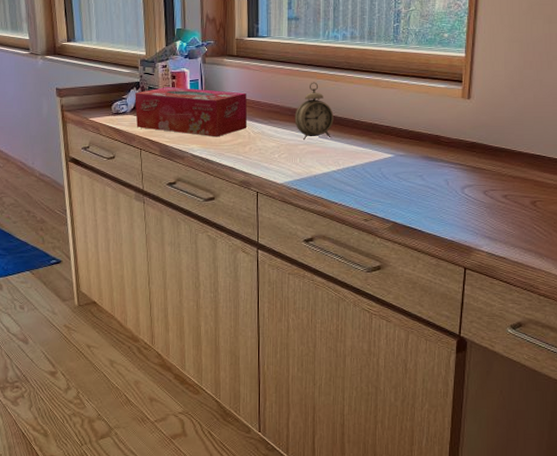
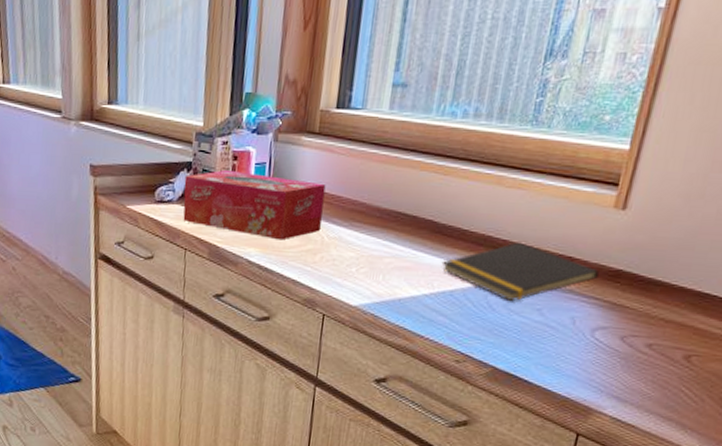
alarm clock: present [294,82,334,140] -> none [383,174,436,252]
notepad: none [343,127,459,172] -> present [441,242,599,302]

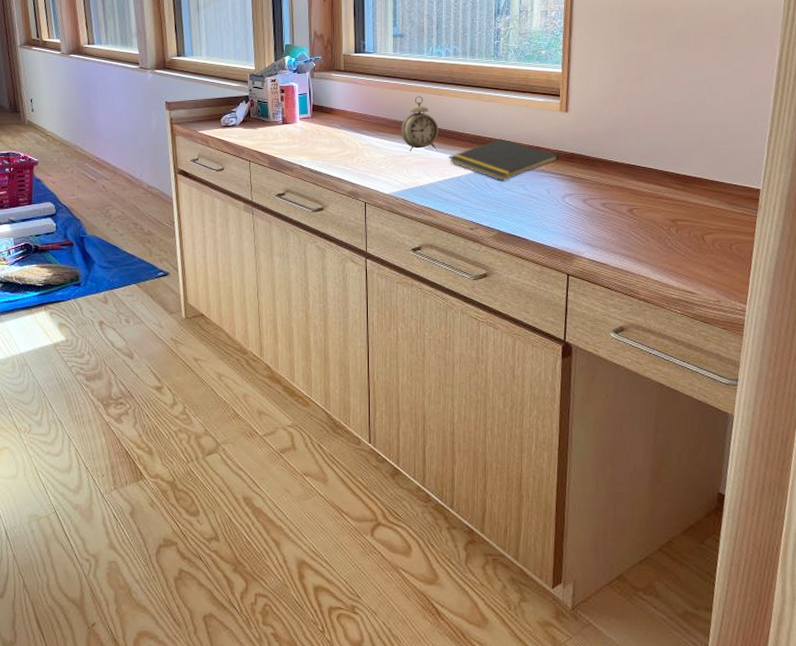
tissue box: present [183,169,326,240] -> none [244,100,355,149]
alarm clock: none [383,174,436,252] -> present [401,96,439,151]

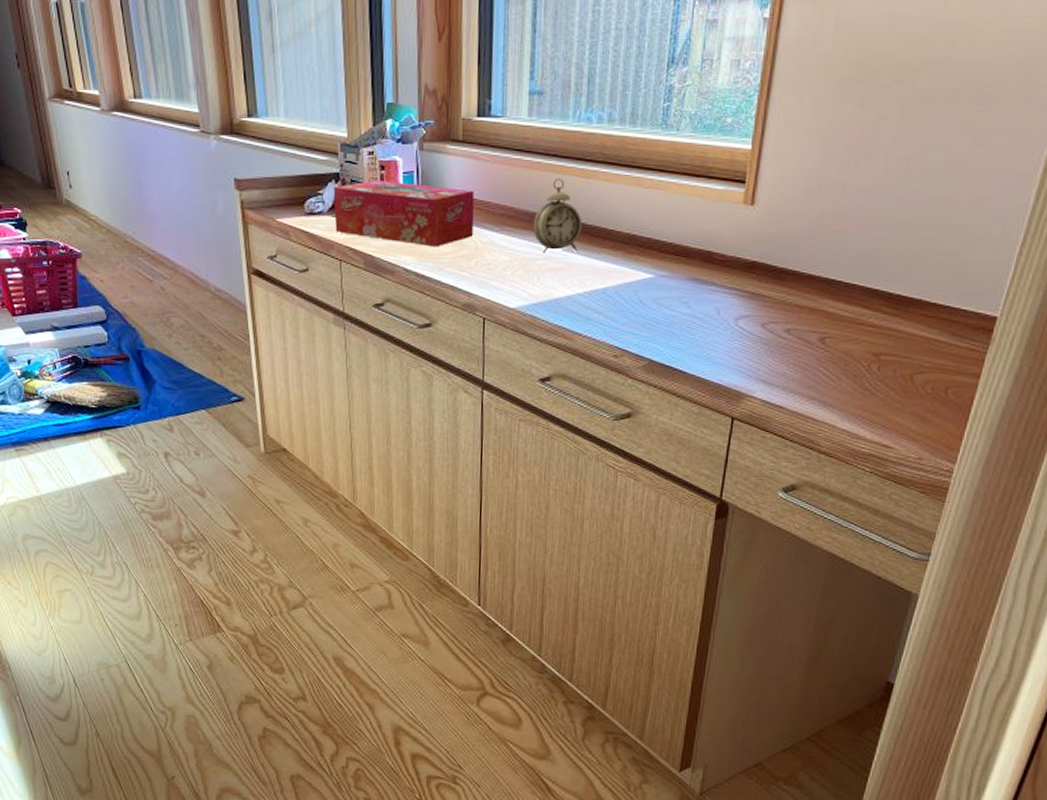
tissue box: none [244,100,355,149] -> present [333,179,474,247]
notepad: present [448,139,559,182] -> none [592,239,736,297]

